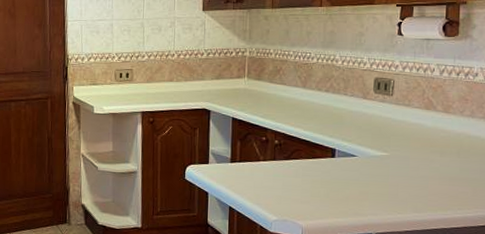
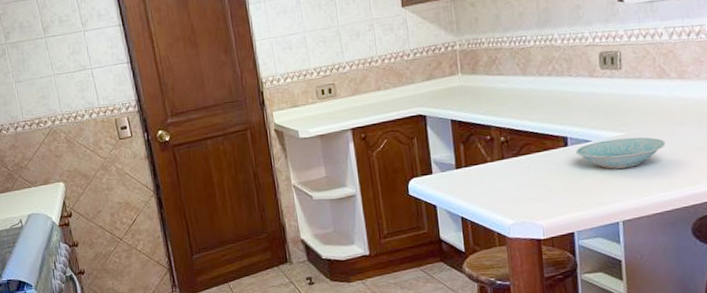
bowl: none [341,157,424,185] -> present [575,137,666,169]

